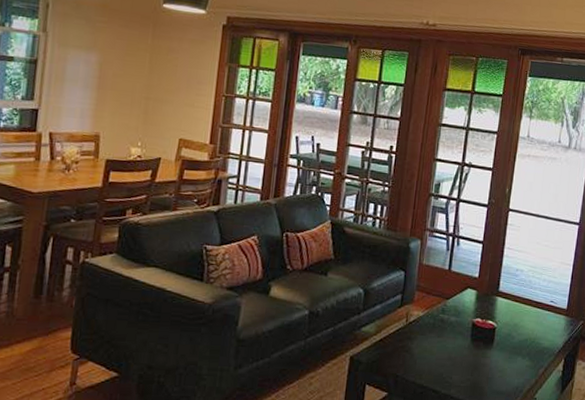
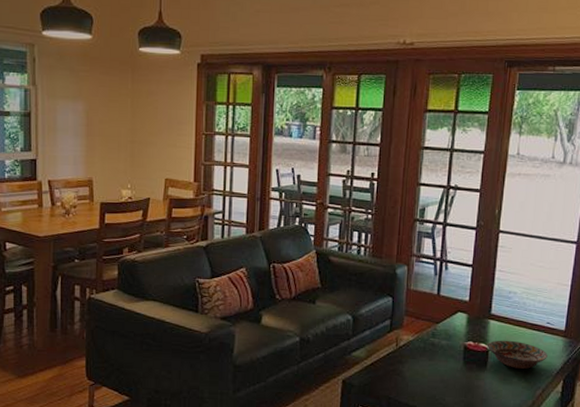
decorative bowl: none [495,317,551,347] -> present [488,340,548,369]

